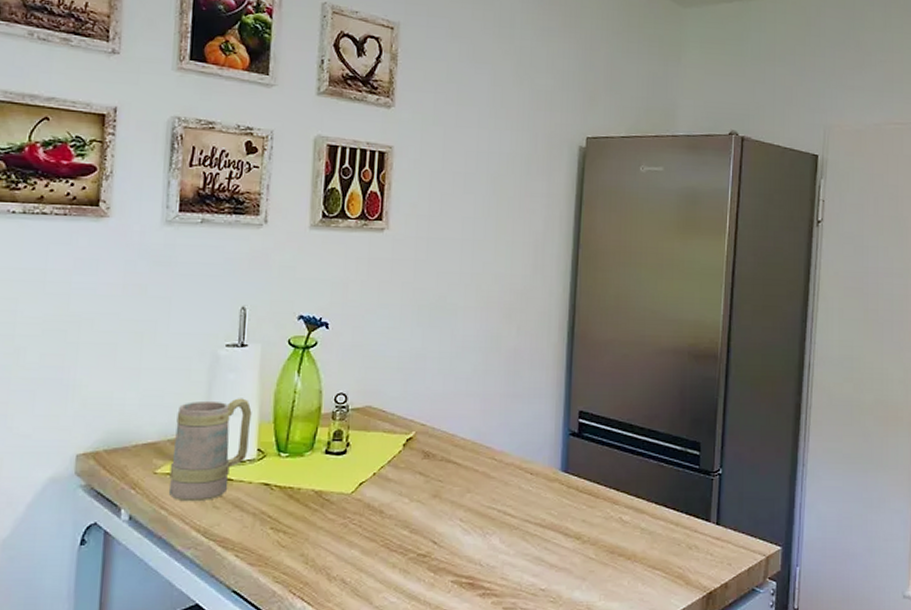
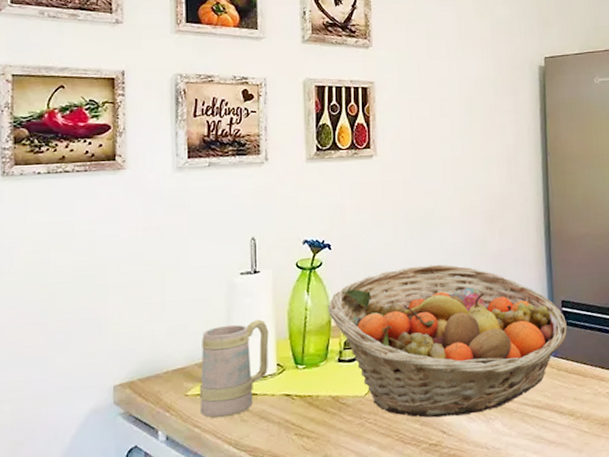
fruit basket: none [319,356,583,526] -> present [328,264,568,418]

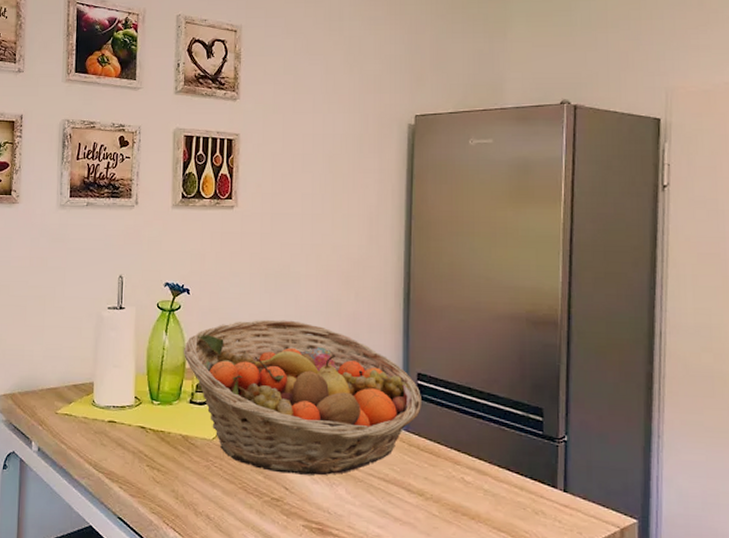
mug: present [199,319,269,419] -> none [67,352,130,439]

